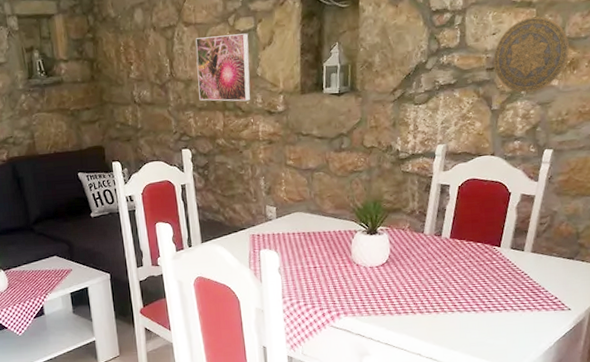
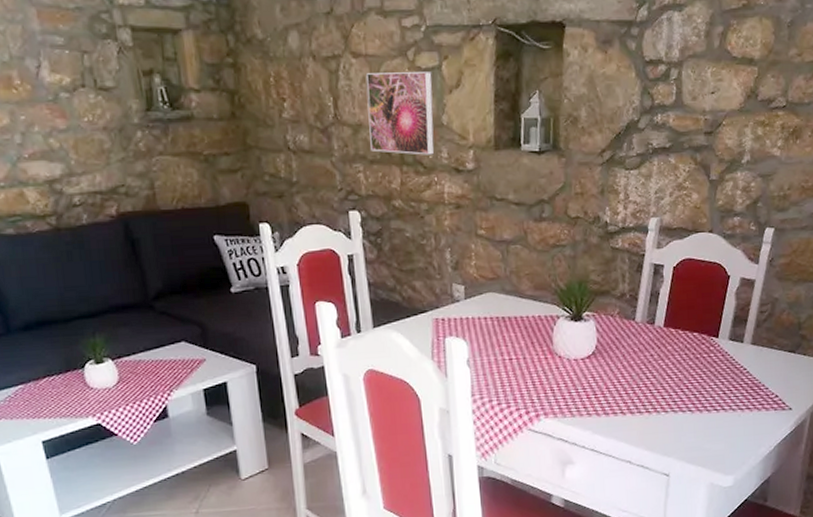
decorative plate: present [493,16,569,93] -> none [712,76,792,162]

